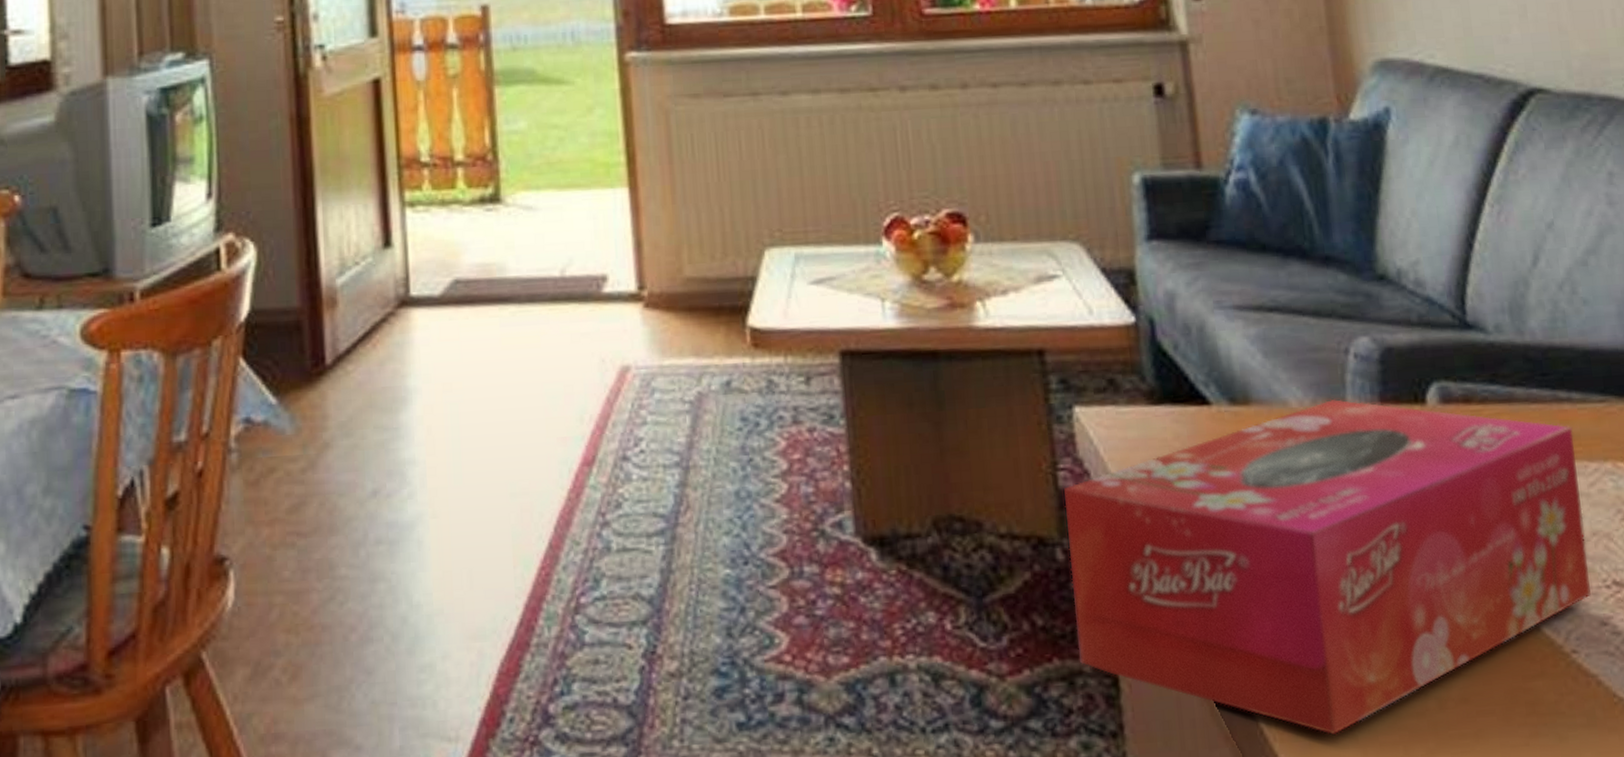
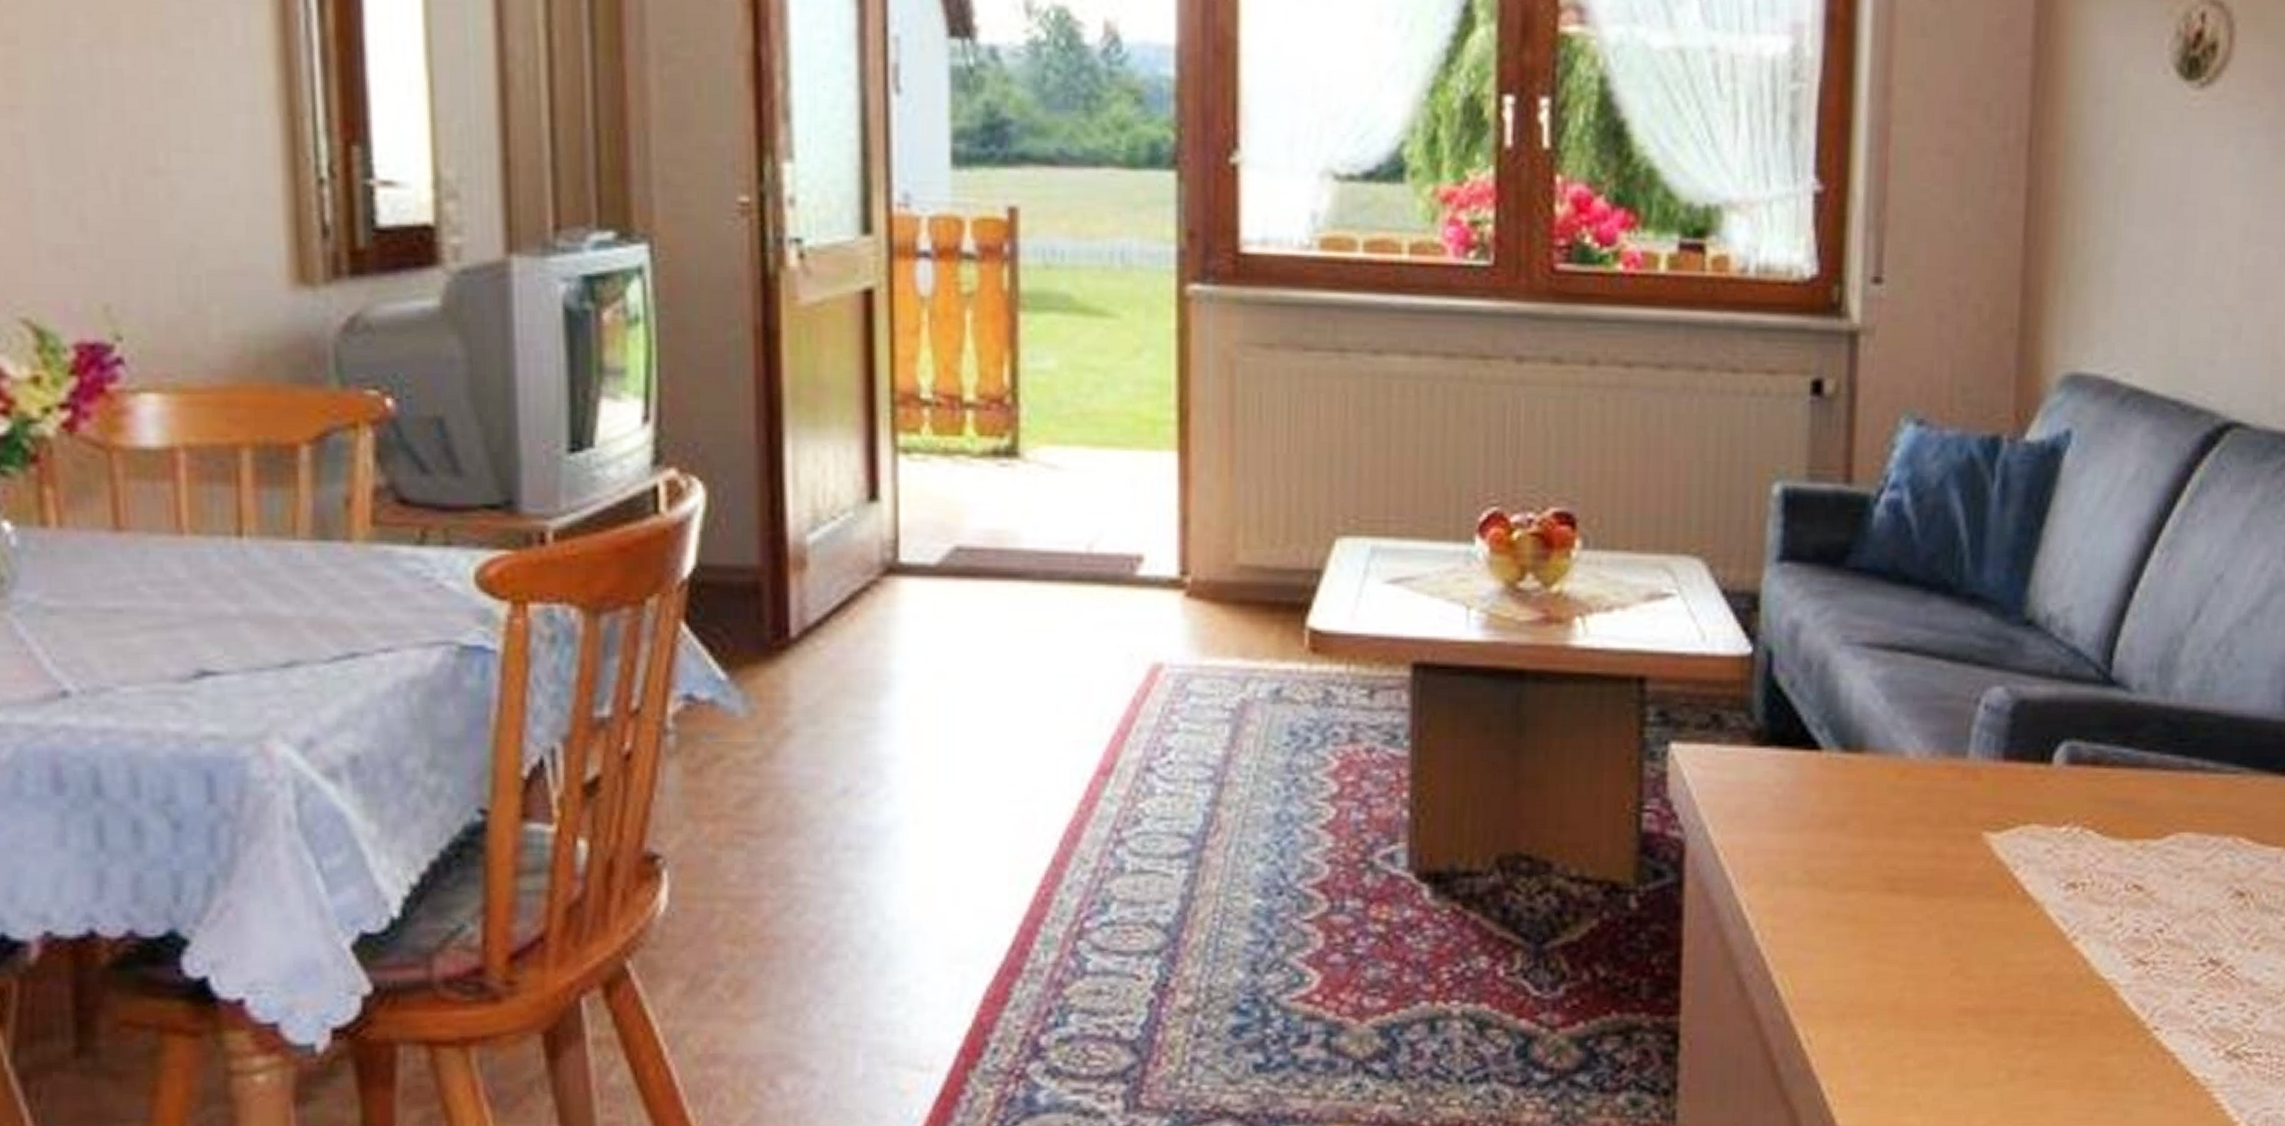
tissue box: present [1064,398,1591,736] -> none [1640,752,2200,1102]

